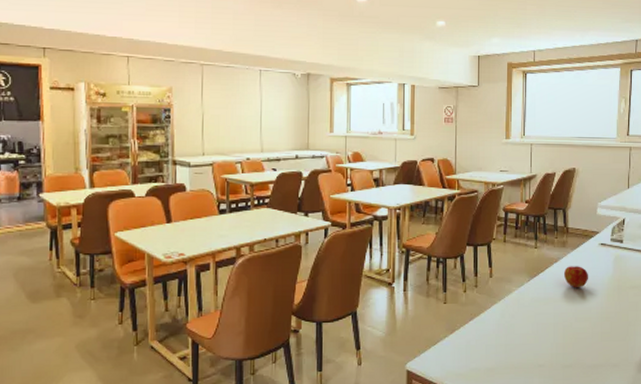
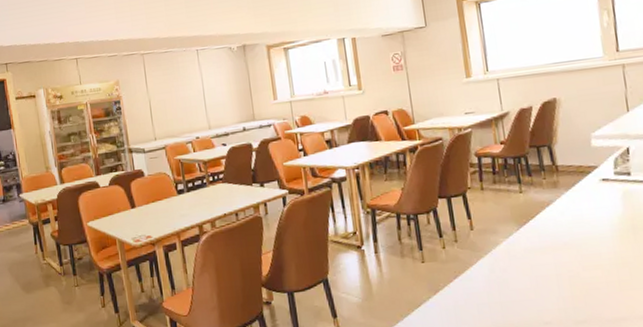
apple: present [563,266,589,288] -> none [559,207,593,233]

